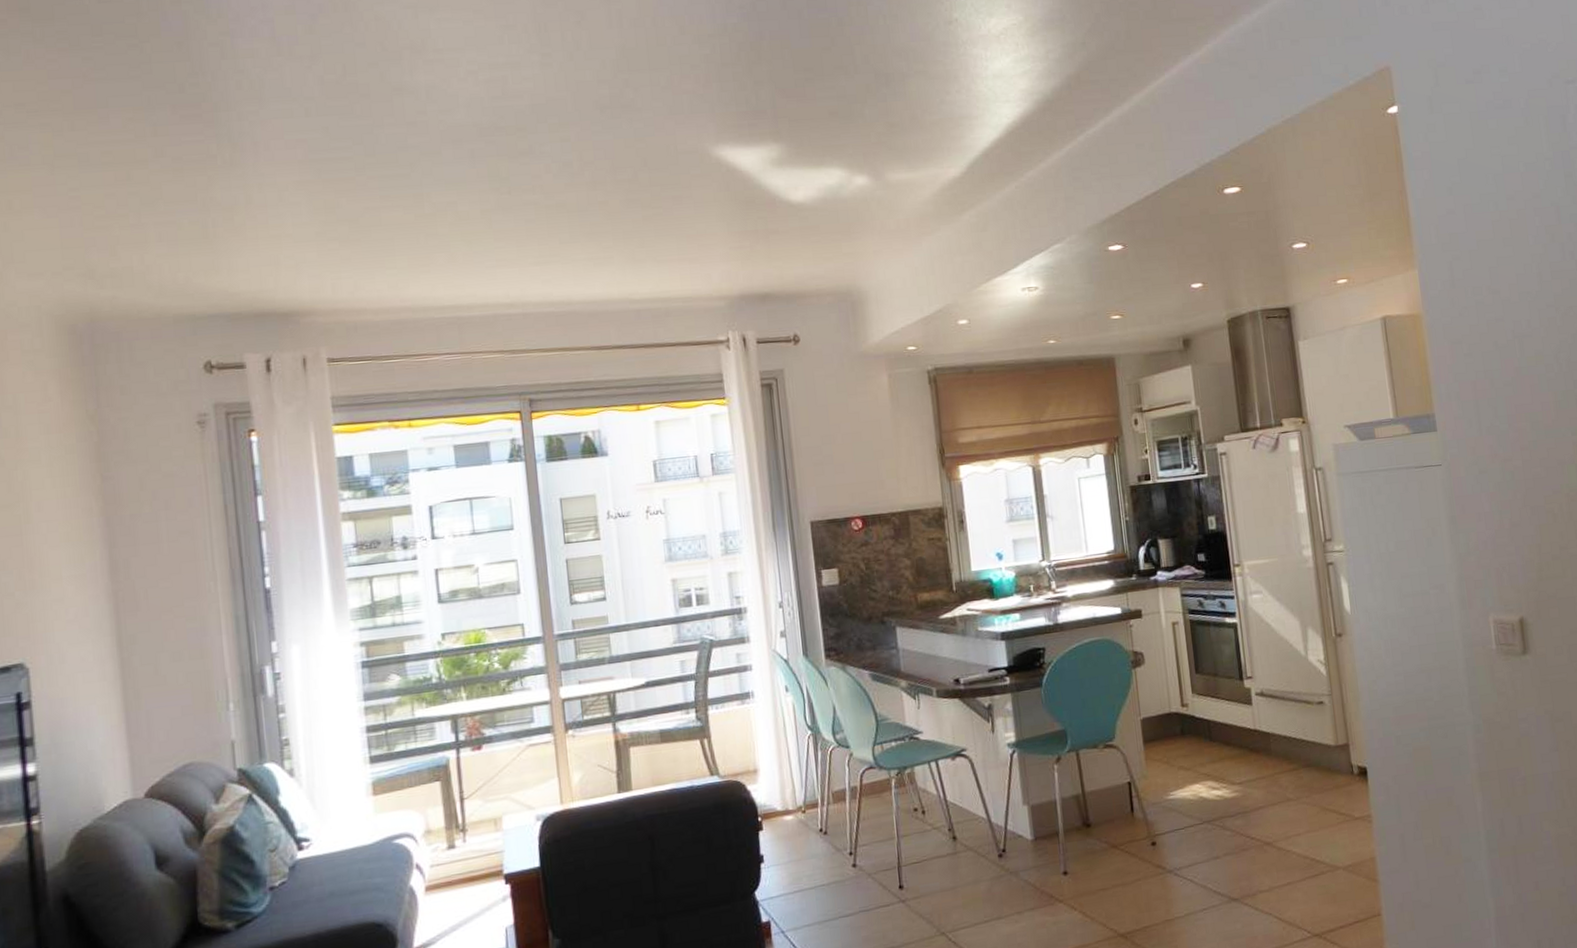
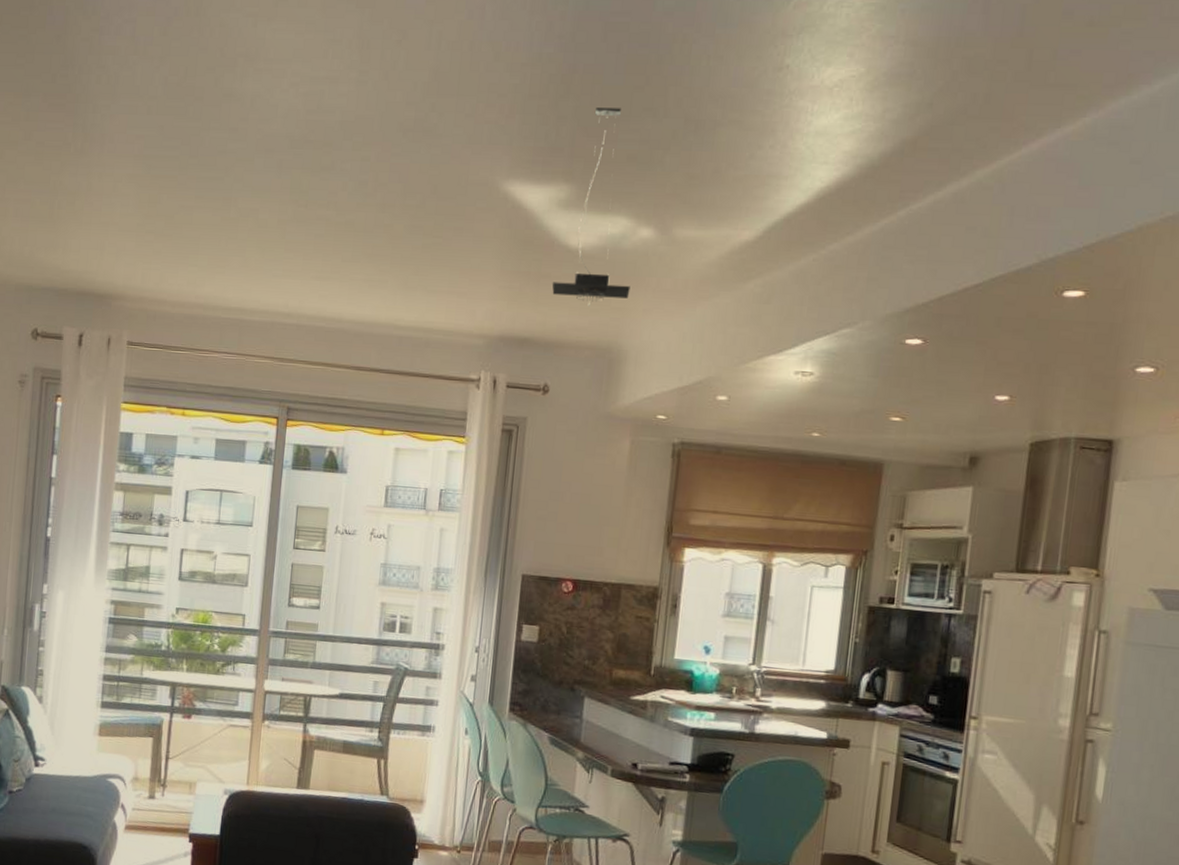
pendant lamp: none [781,69,858,256] -> present [552,107,630,307]

